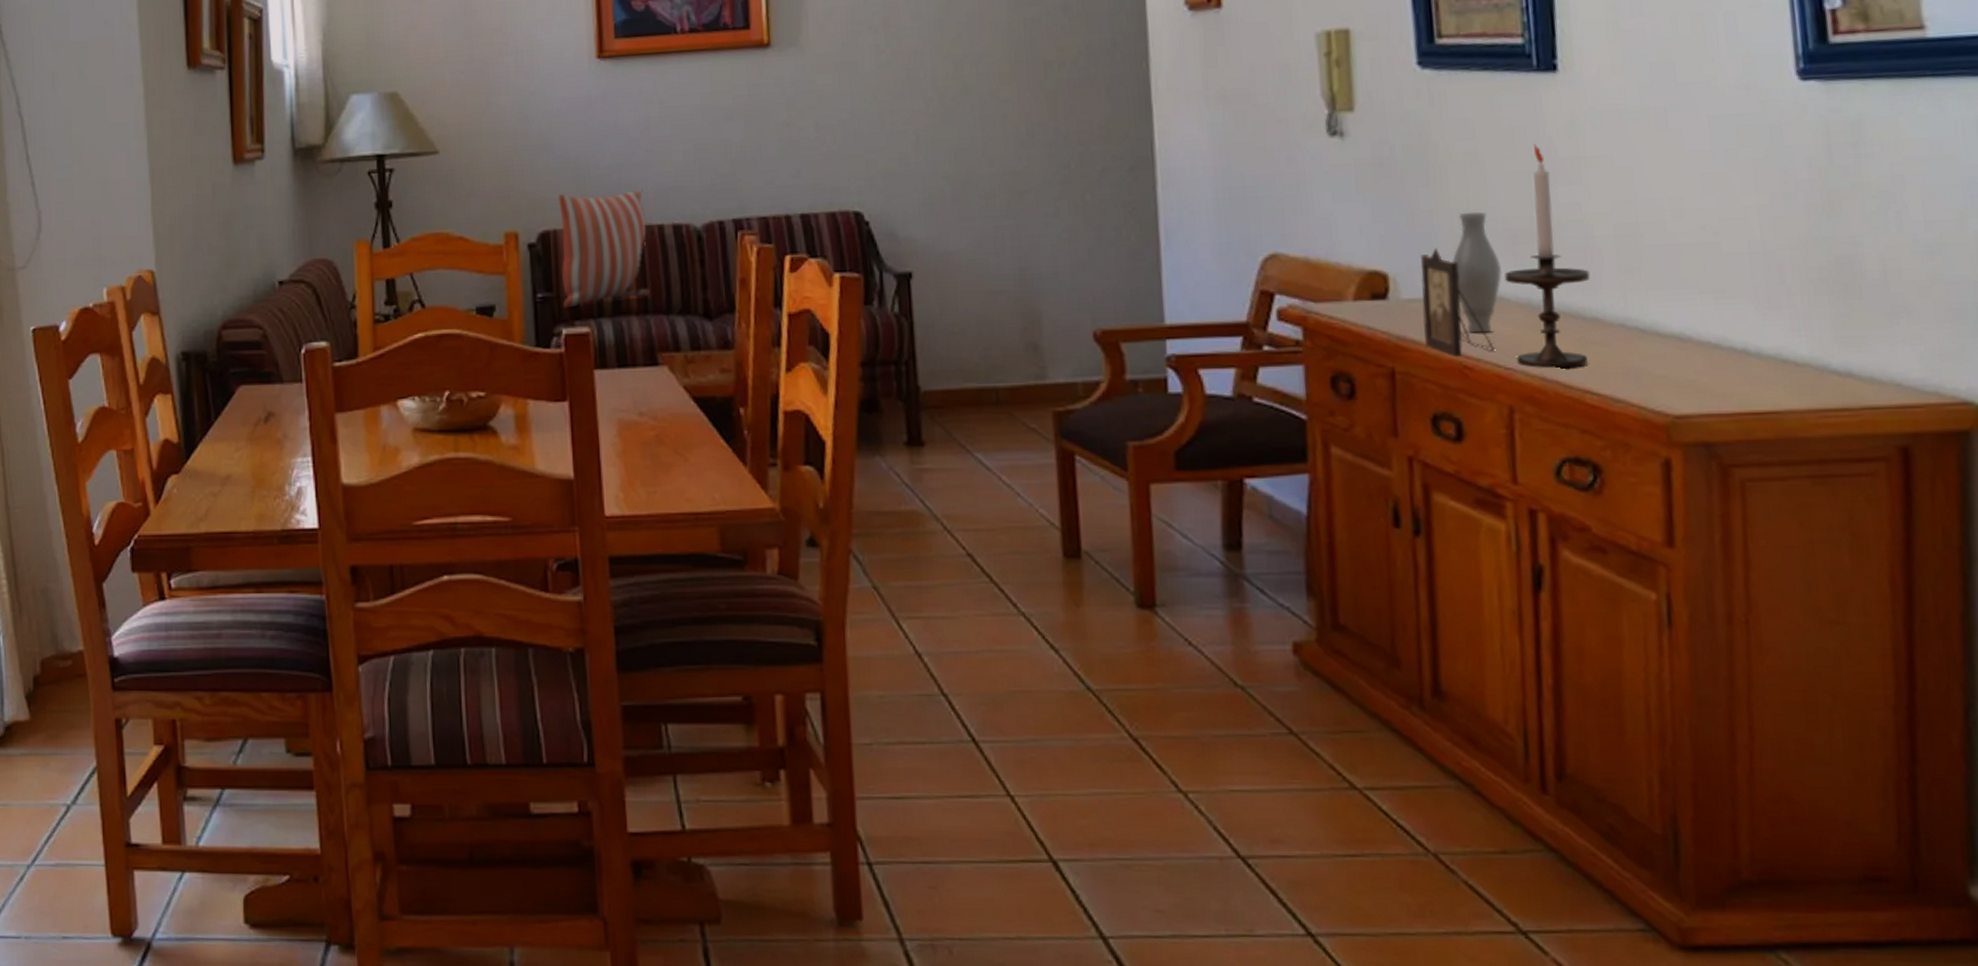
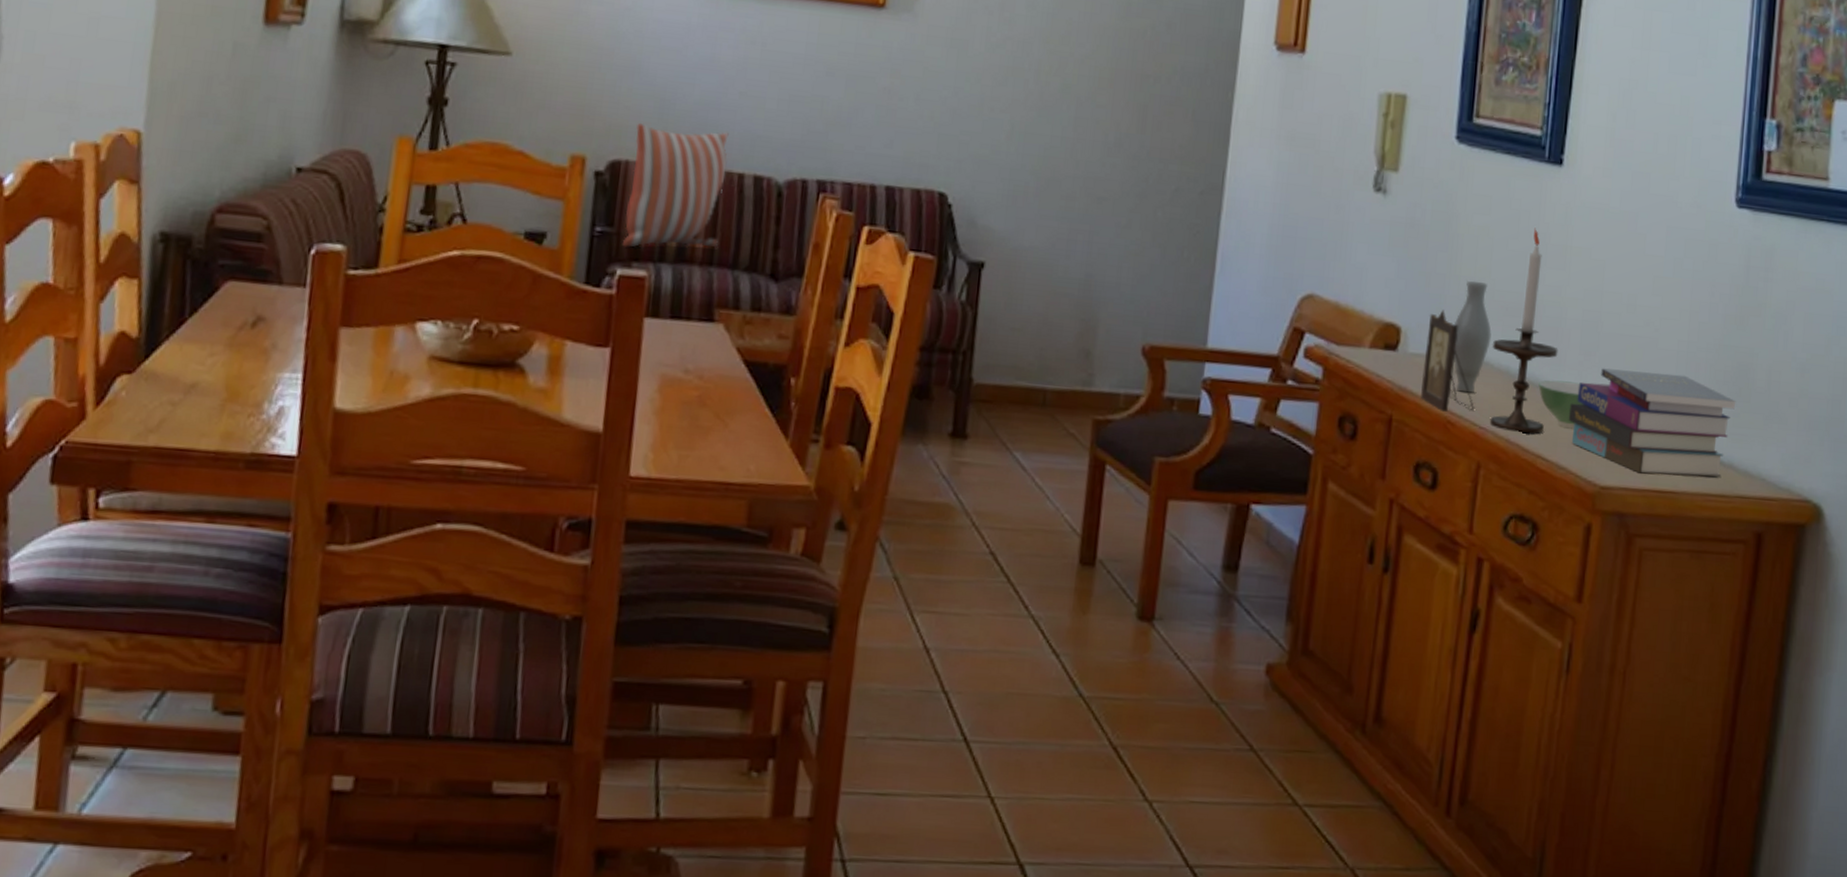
bowl: none [1570,305,1637,357] -> present [1537,380,1585,429]
books: none [1617,279,1843,396] -> present [1568,368,1736,477]

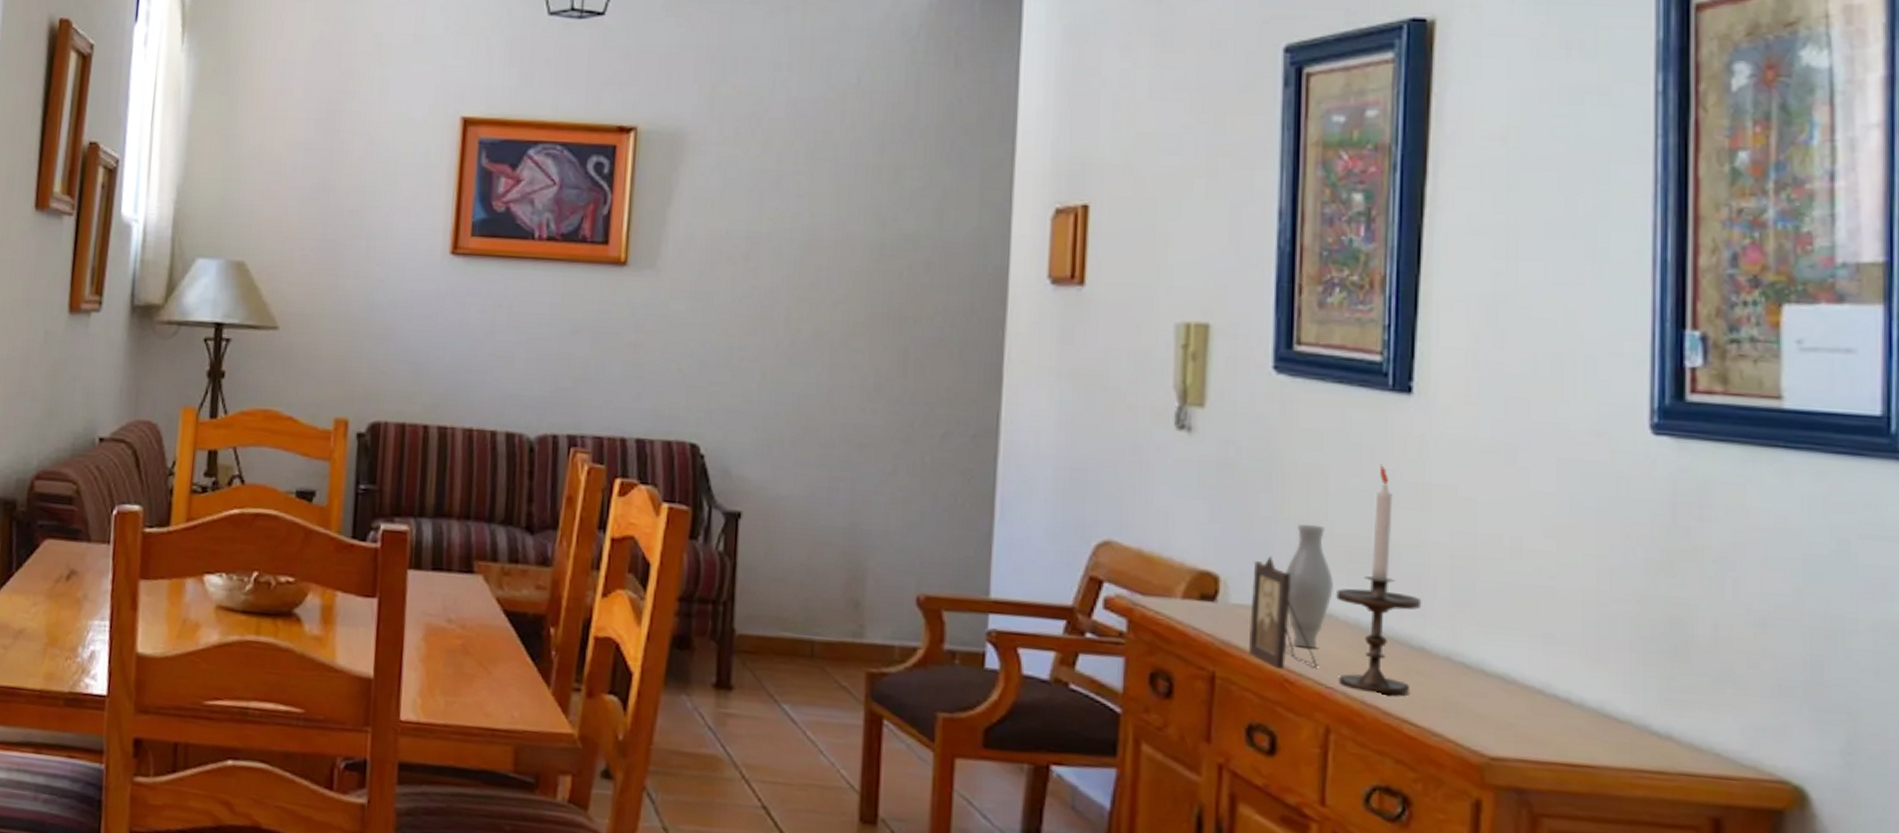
pillow: present [623,122,729,248] -> none [385,386,480,504]
bowl: present [1537,380,1585,429] -> none [1397,635,1462,691]
books: present [1568,368,1736,477] -> none [1441,621,1671,750]

